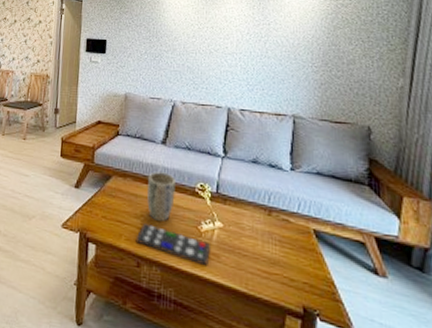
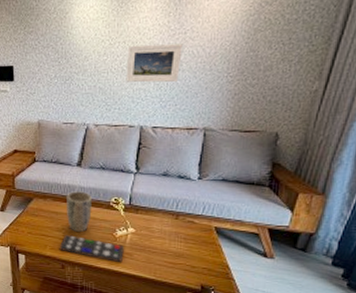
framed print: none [213,31,267,68] -> present [126,43,183,83]

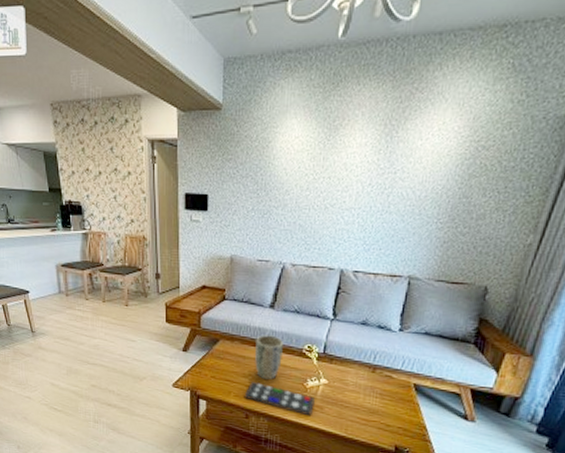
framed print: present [126,43,183,83] -> none [328,182,392,225]

